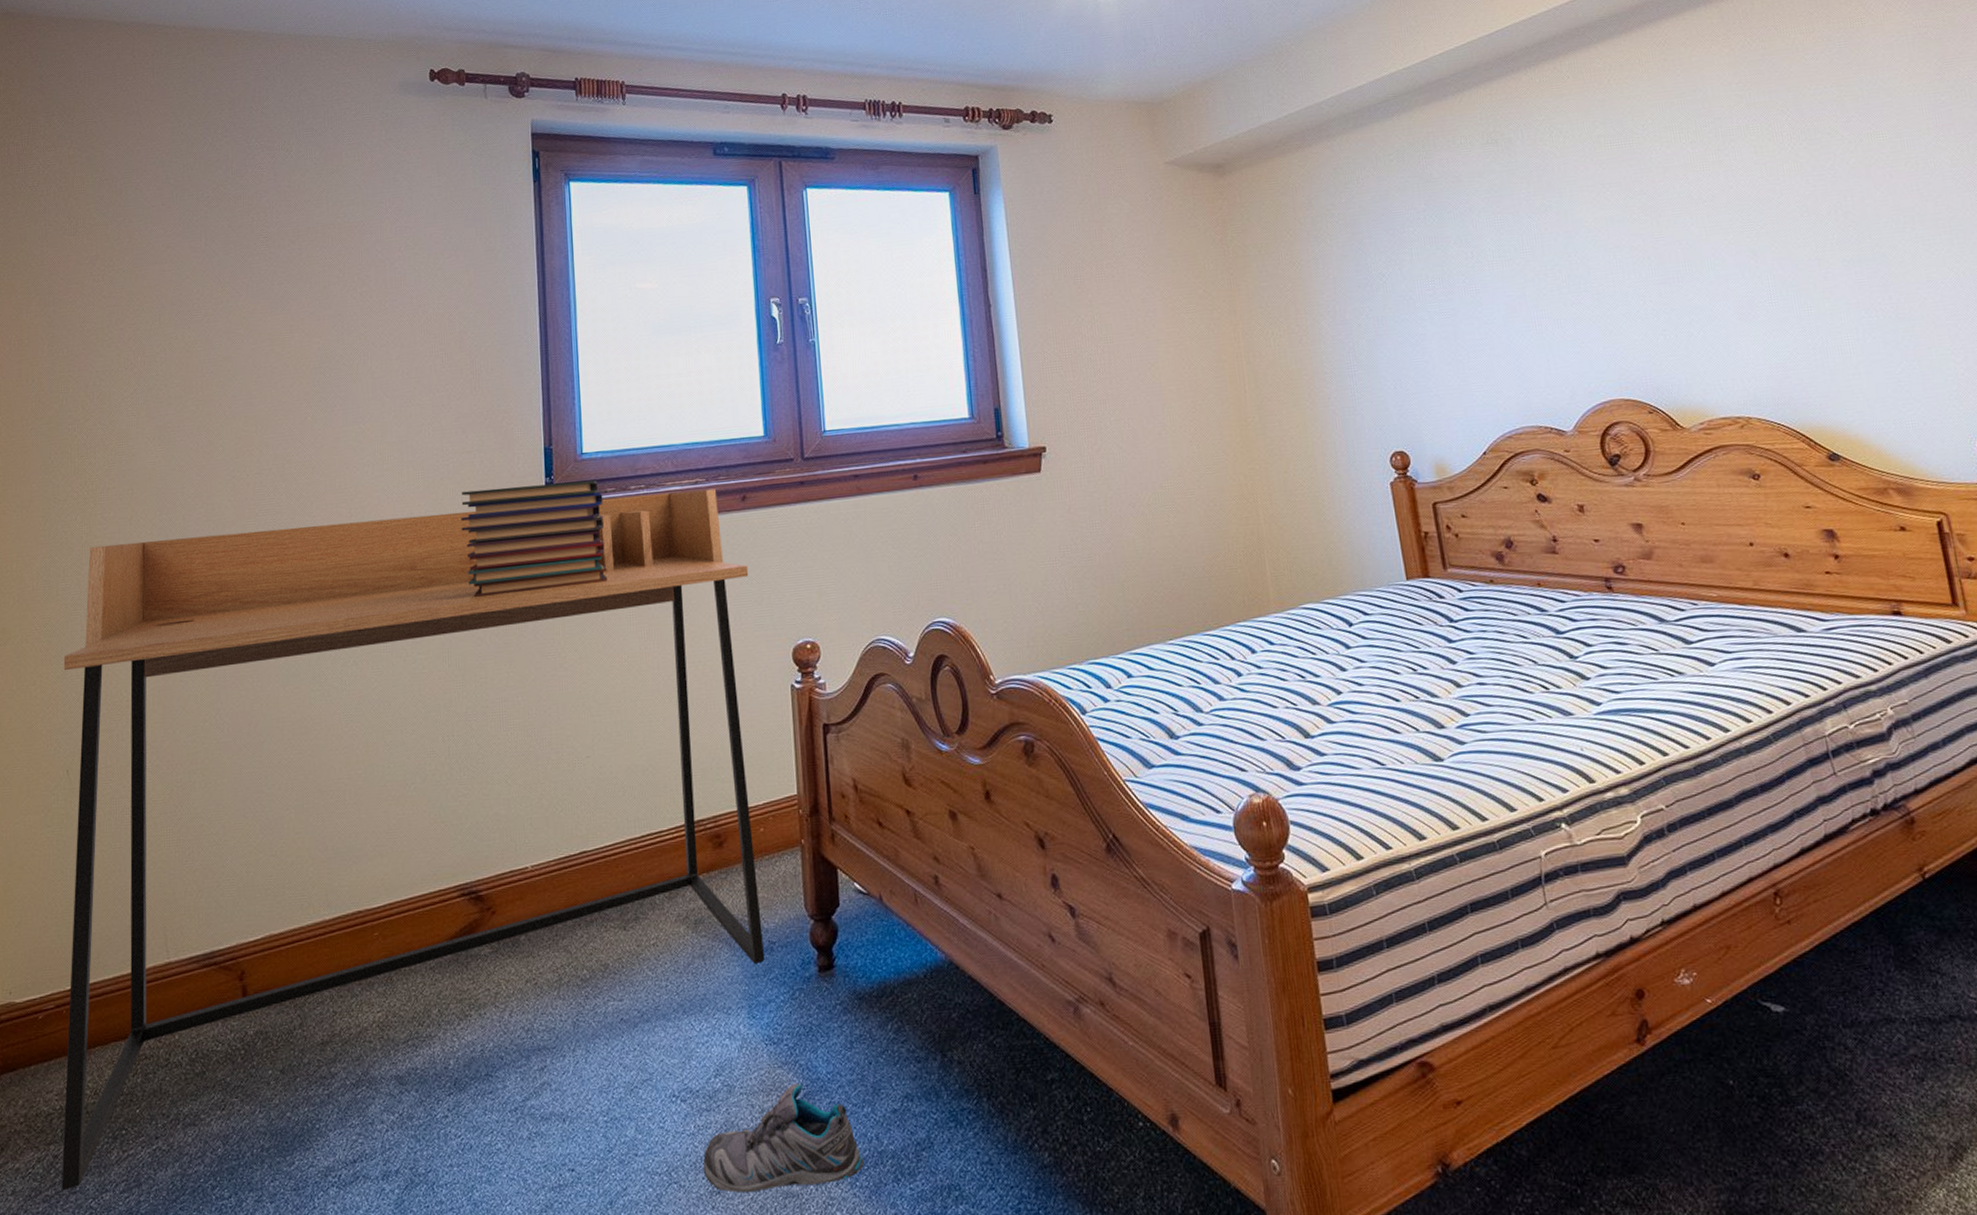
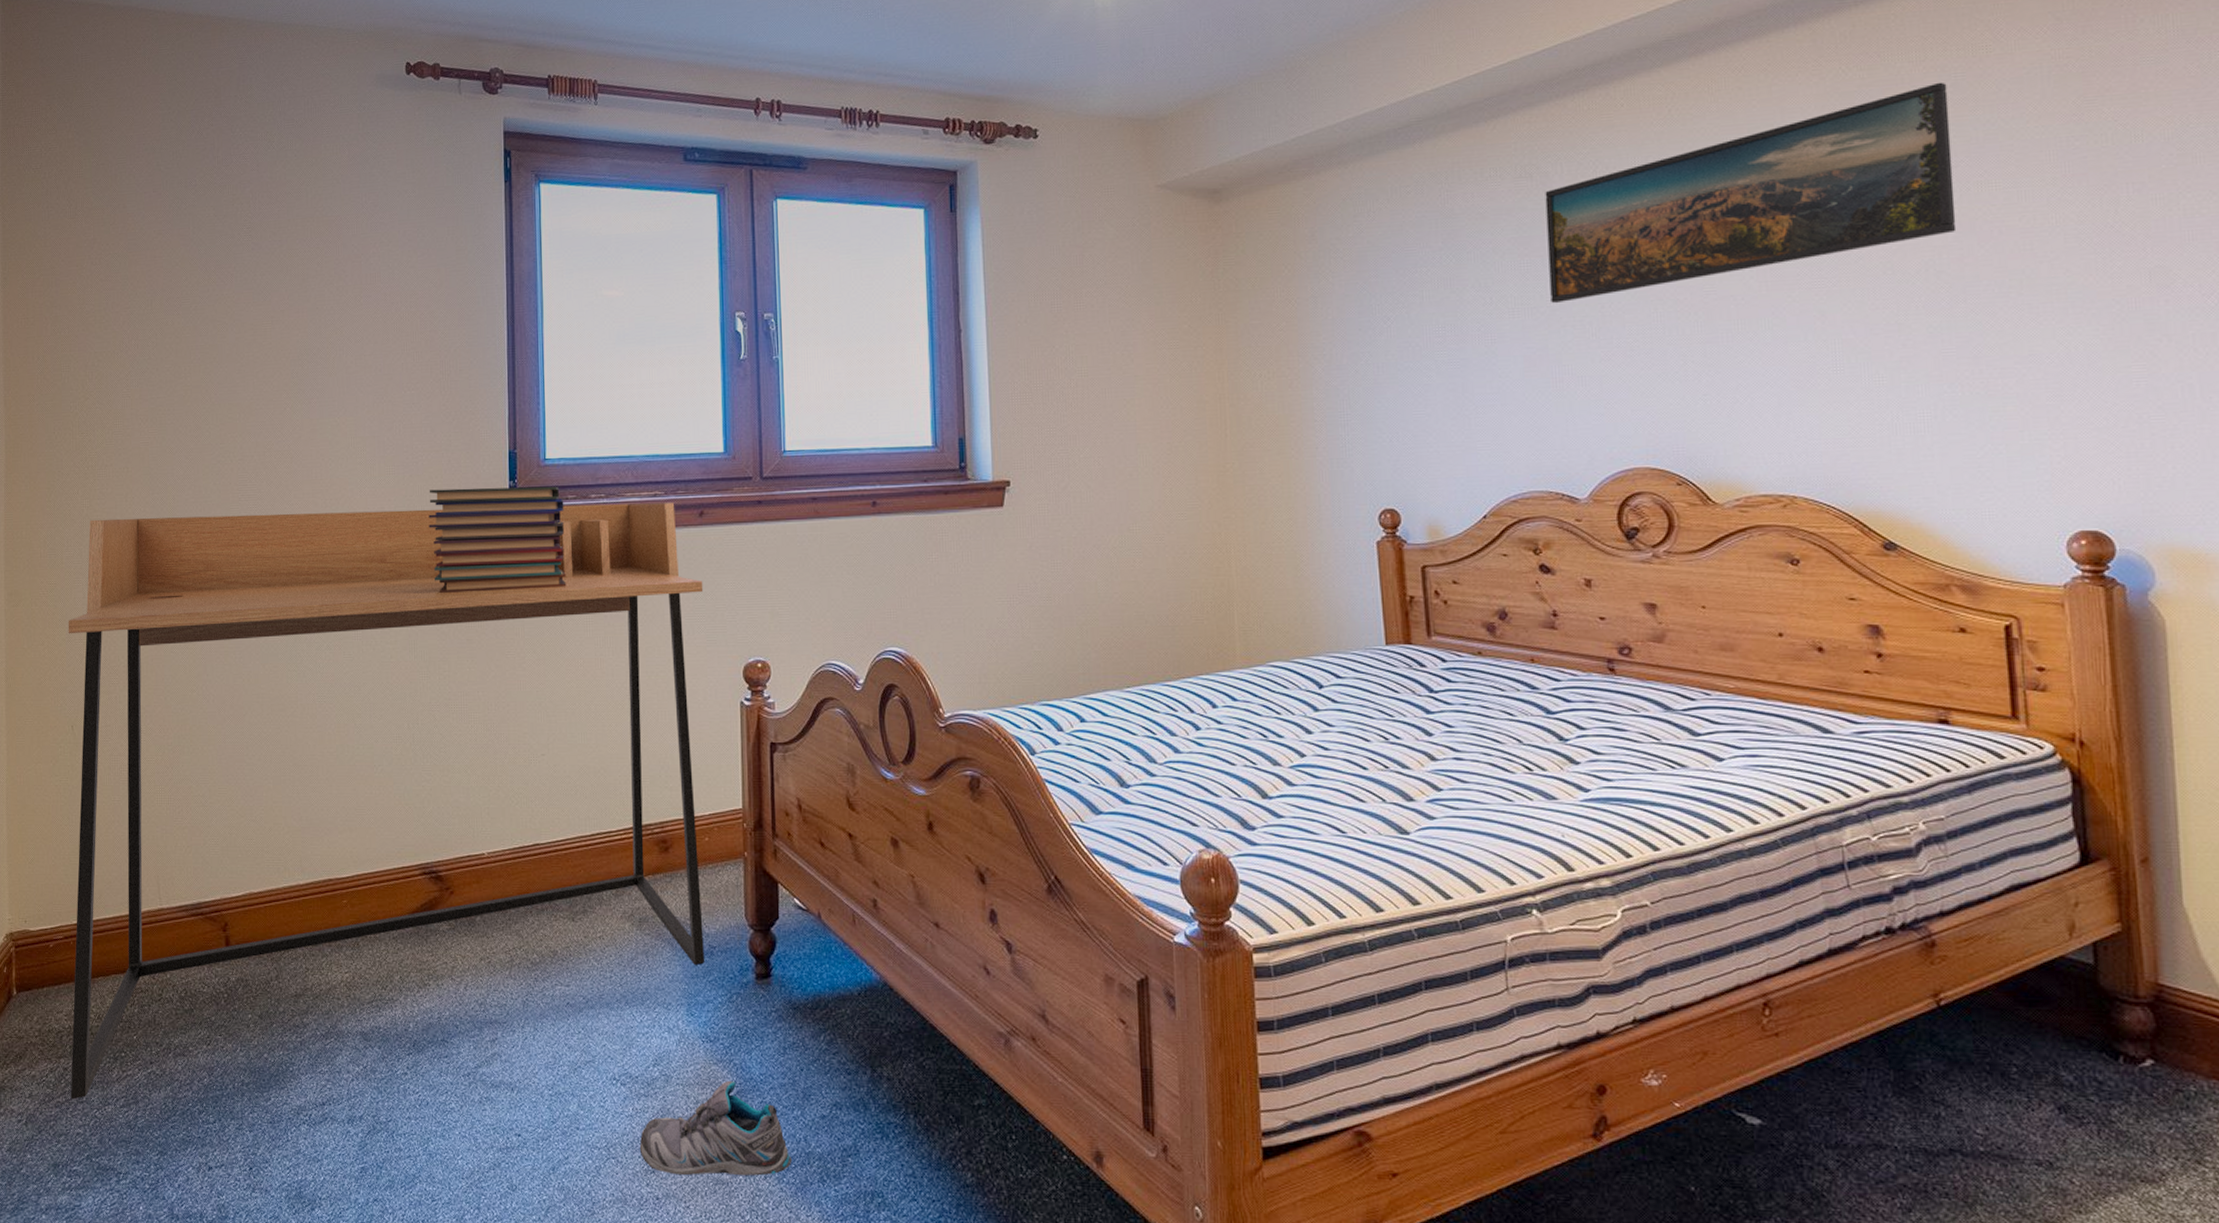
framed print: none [1510,49,1856,255] -> present [1545,82,1957,304]

